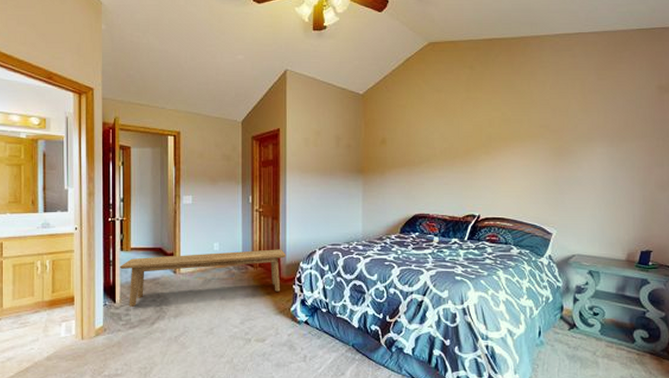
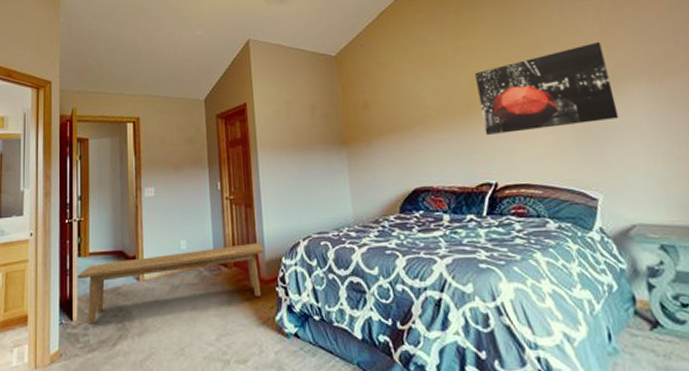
wall art: none [477,107,581,176] -> present [475,41,619,135]

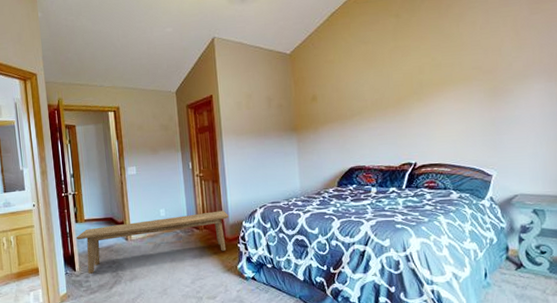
wall art: present [475,41,619,135] -> none [407,44,519,124]

